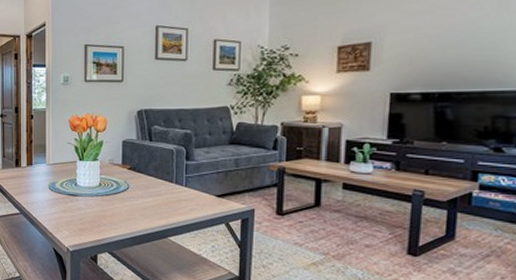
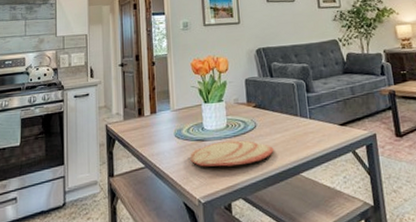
plate: none [62,198,144,223] -> present [190,140,274,167]

